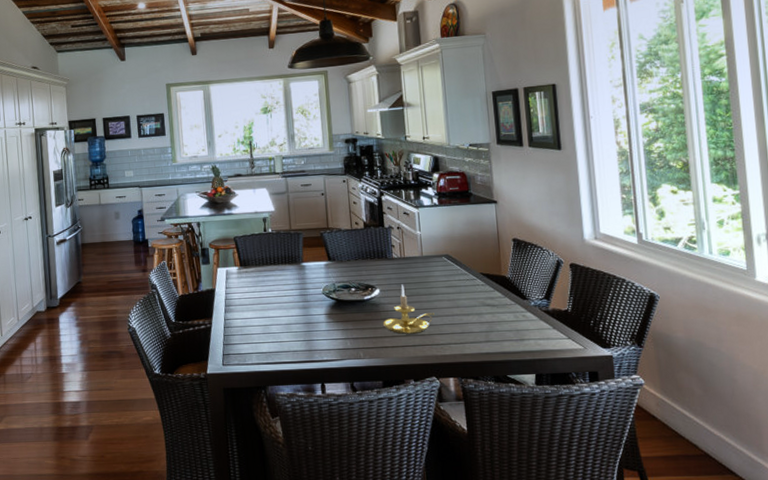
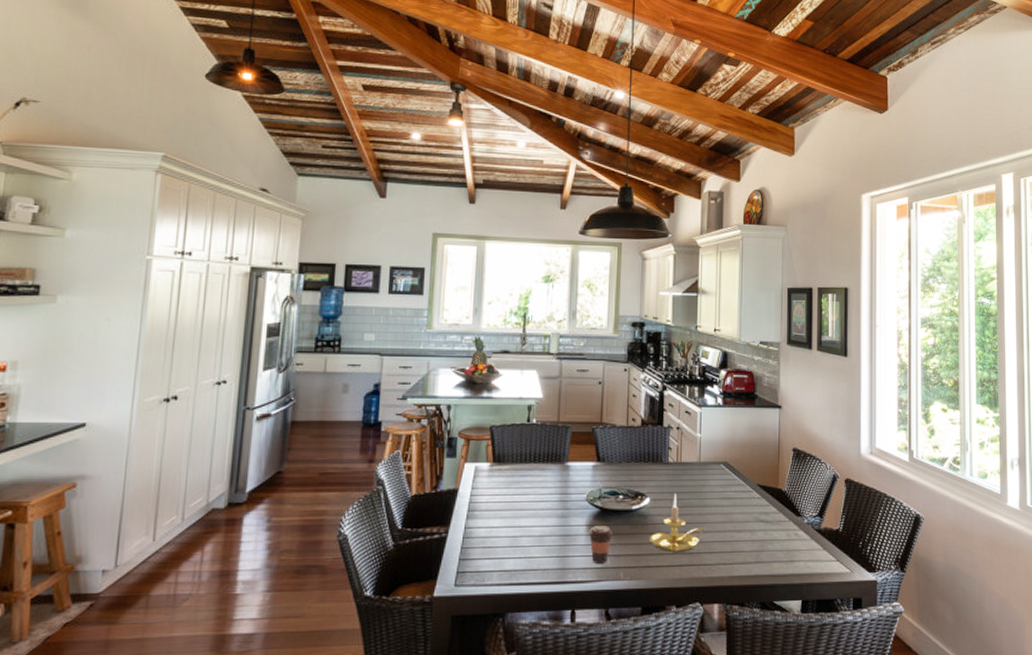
coffee cup: none [327,313,350,345] -> present [588,524,613,563]

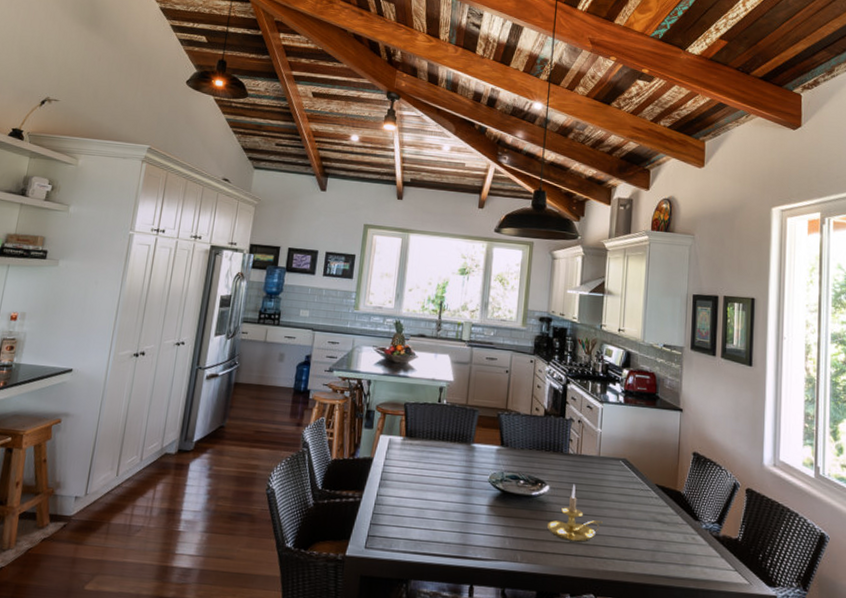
coffee cup: present [588,524,613,563] -> none [489,506,513,544]

